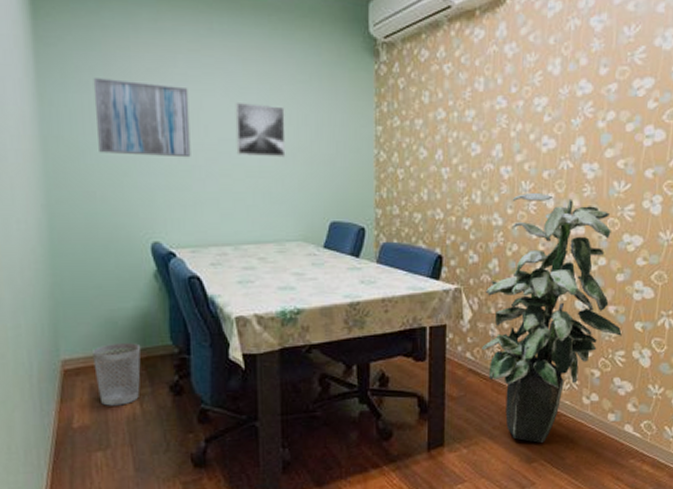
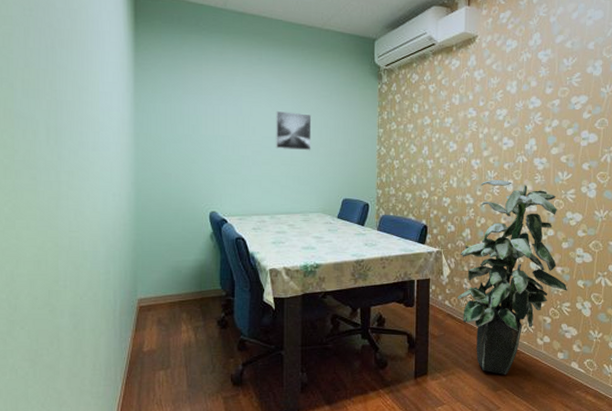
wastebasket: present [91,343,141,406] -> none [160,287,198,335]
wall art: present [93,78,191,158] -> none [174,93,242,150]

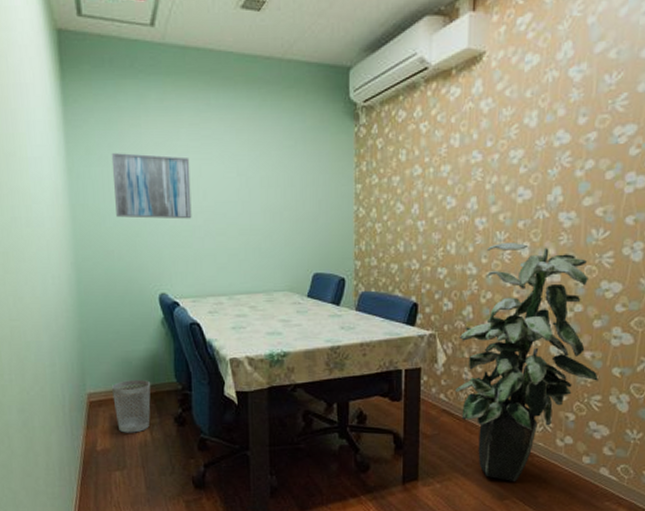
wastebasket: none [160,287,198,335] -> present [111,380,151,433]
wall art: none [174,93,242,150] -> present [111,153,192,219]
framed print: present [275,110,312,151] -> none [229,168,274,217]

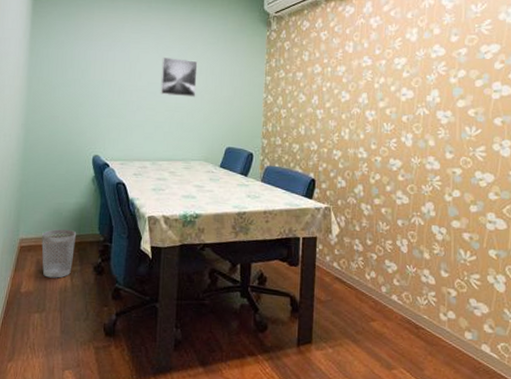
wall art: present [111,153,192,219] -> none [65,39,130,95]
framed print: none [229,168,274,217] -> present [160,56,198,98]
indoor plant: present [455,242,598,481] -> none [347,132,477,352]

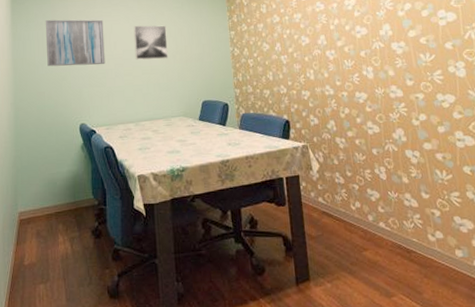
wastebasket: present [41,229,77,278] -> none [38,198,72,247]
wall art: none [65,39,130,95] -> present [45,19,105,67]

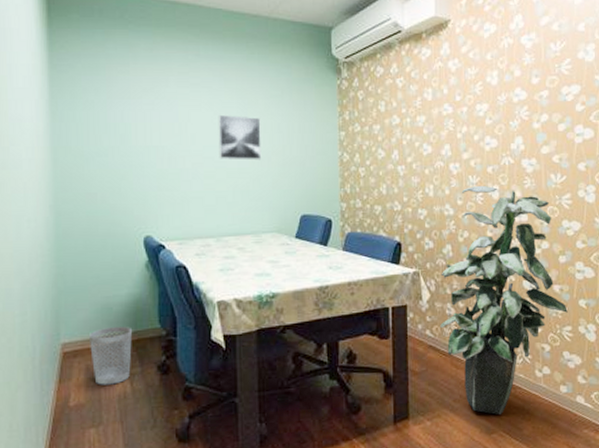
wastebasket: none [38,198,72,247] -> present [88,327,133,385]
wall art: present [45,19,105,67] -> none [97,98,180,163]
indoor plant: none [328,67,453,278] -> present [440,185,568,415]

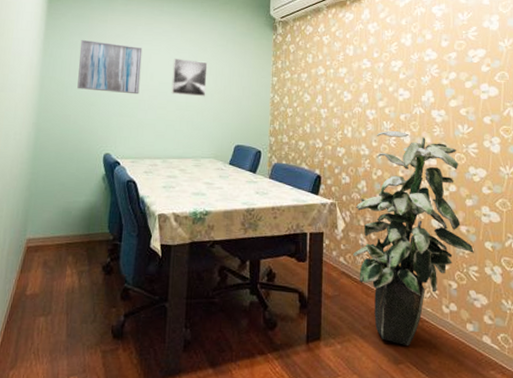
wastebasket: present [88,327,133,385] -> none [49,228,86,279]
wall art: none [97,98,180,163] -> present [77,40,143,95]

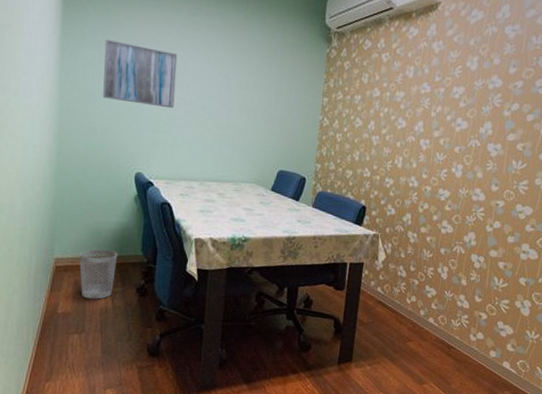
wastebasket: none [49,228,86,279] -> present [79,249,118,300]
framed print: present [171,58,208,97] -> none [210,68,252,116]
indoor plant: present [353,130,474,345] -> none [391,162,508,368]

